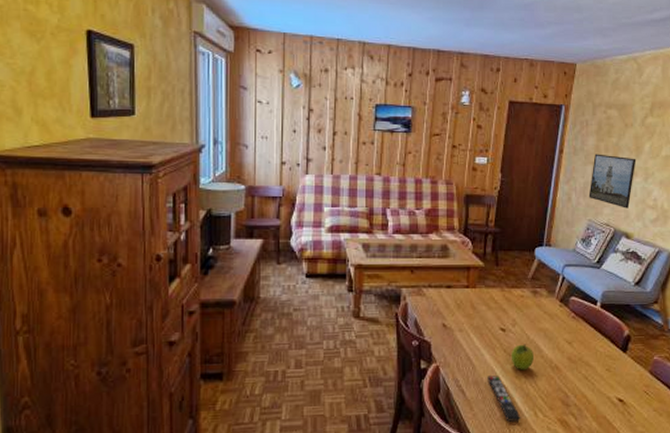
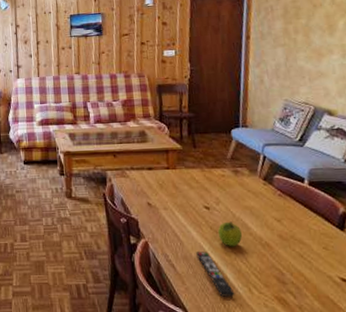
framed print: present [588,154,636,209] -> none [281,36,331,86]

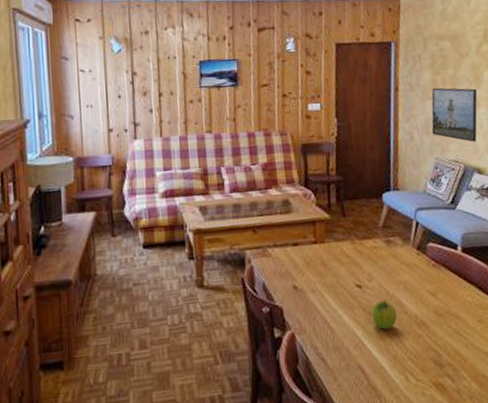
remote control: present [196,251,235,297] -> none [348,338,392,390]
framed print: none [281,36,331,86] -> present [431,87,478,142]

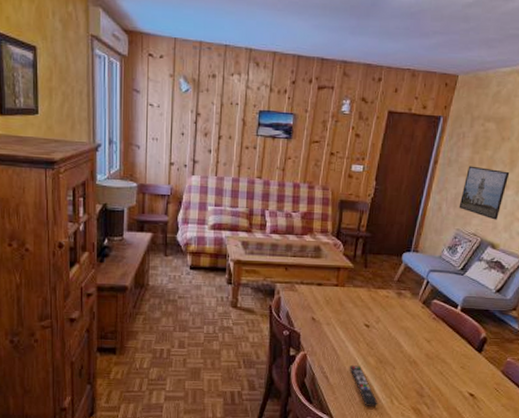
remote control: none [348,338,392,390] -> present [350,365,378,406]
fruit: present [371,300,398,331] -> none [372,339,395,363]

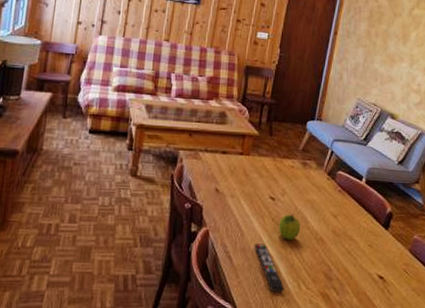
fruit: none [372,339,395,363] -> present [278,214,301,241]
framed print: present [459,166,510,220] -> none [359,38,403,91]

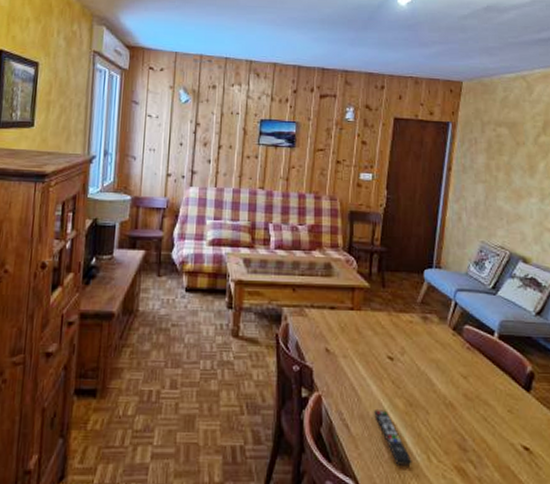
fruit: present [278,214,301,241] -> none [399,375,426,406]

